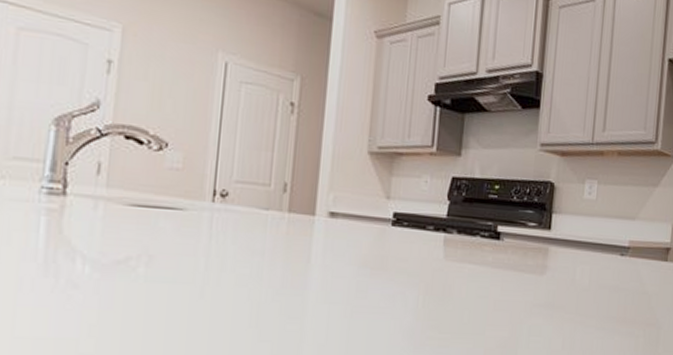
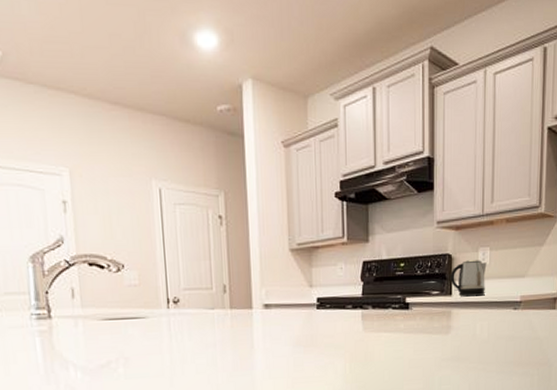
kettle: none [550,191,593,235] -> present [450,259,487,297]

